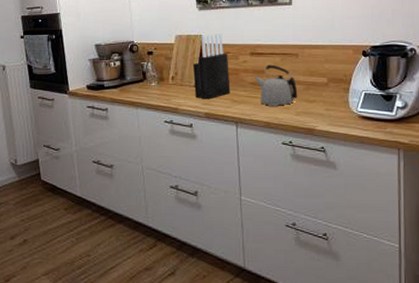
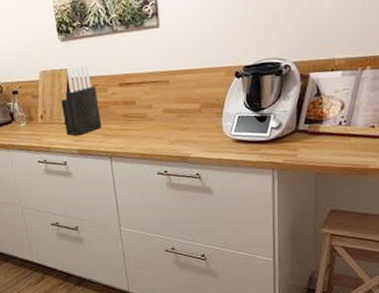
kettle: present [255,64,298,107] -> none [126,94,171,138]

